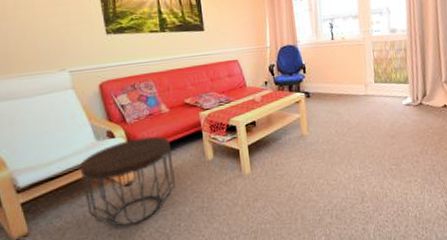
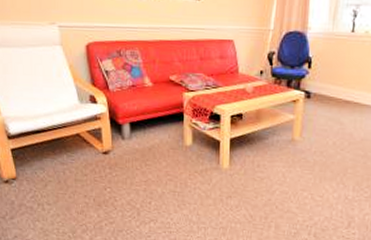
side table: present [79,136,176,227] -> none [63,108,152,193]

